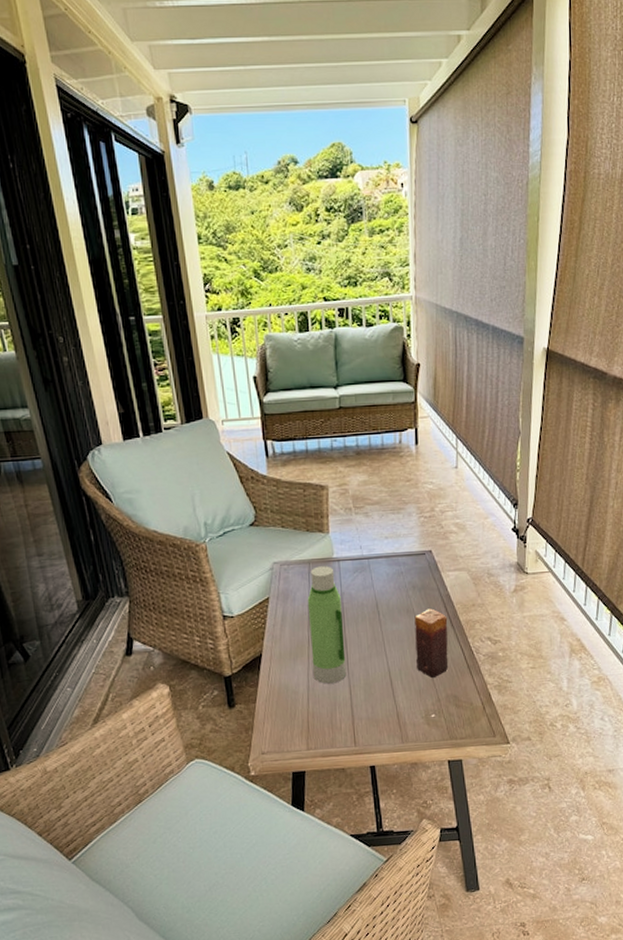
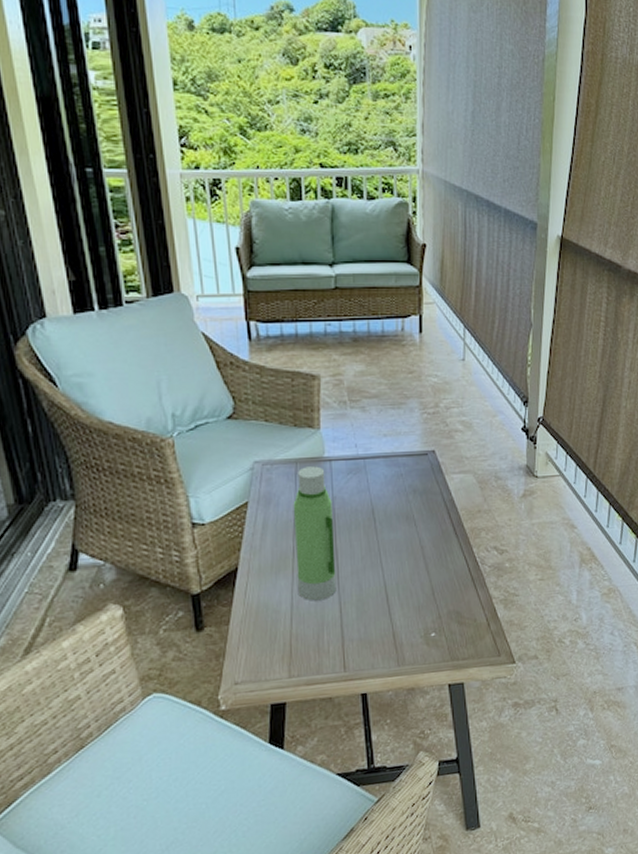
candle: present [414,608,449,678] -> none [414,515,451,592]

